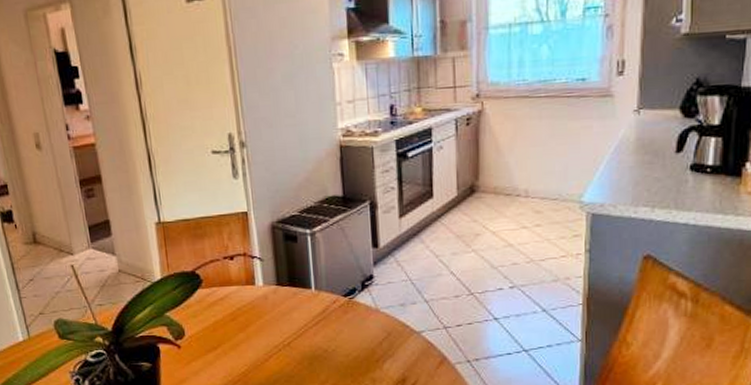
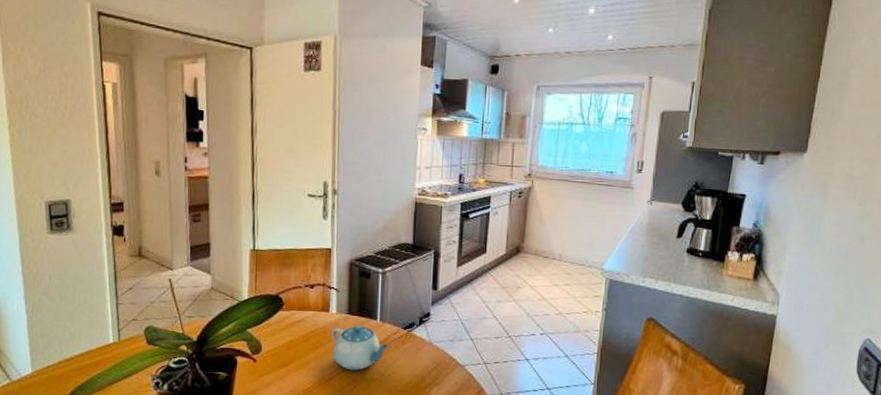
teapot: none [260,297,329,349] -> present [331,325,389,371]

